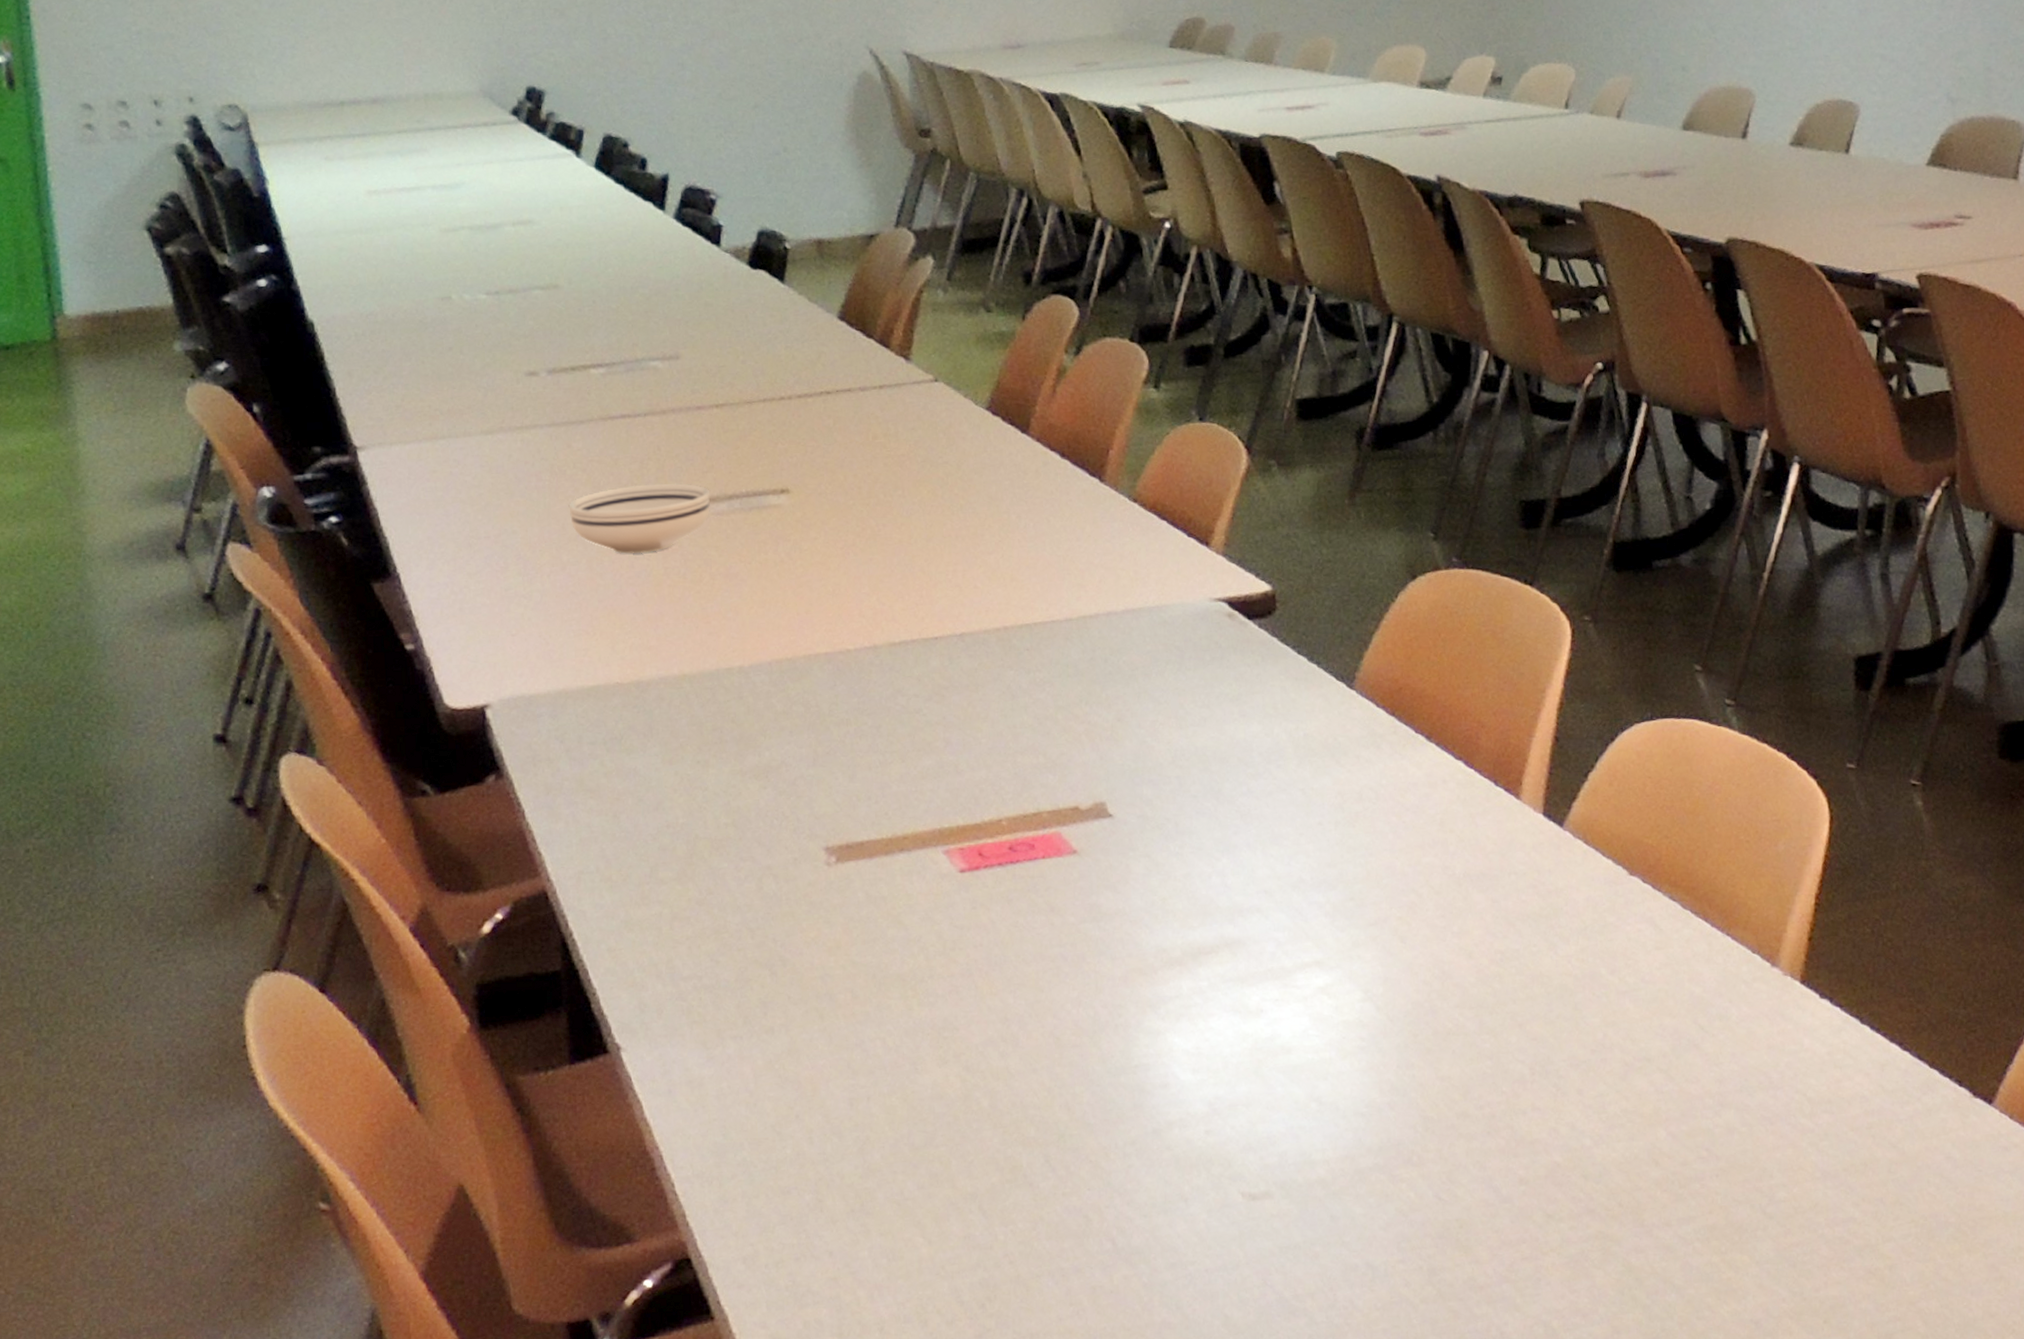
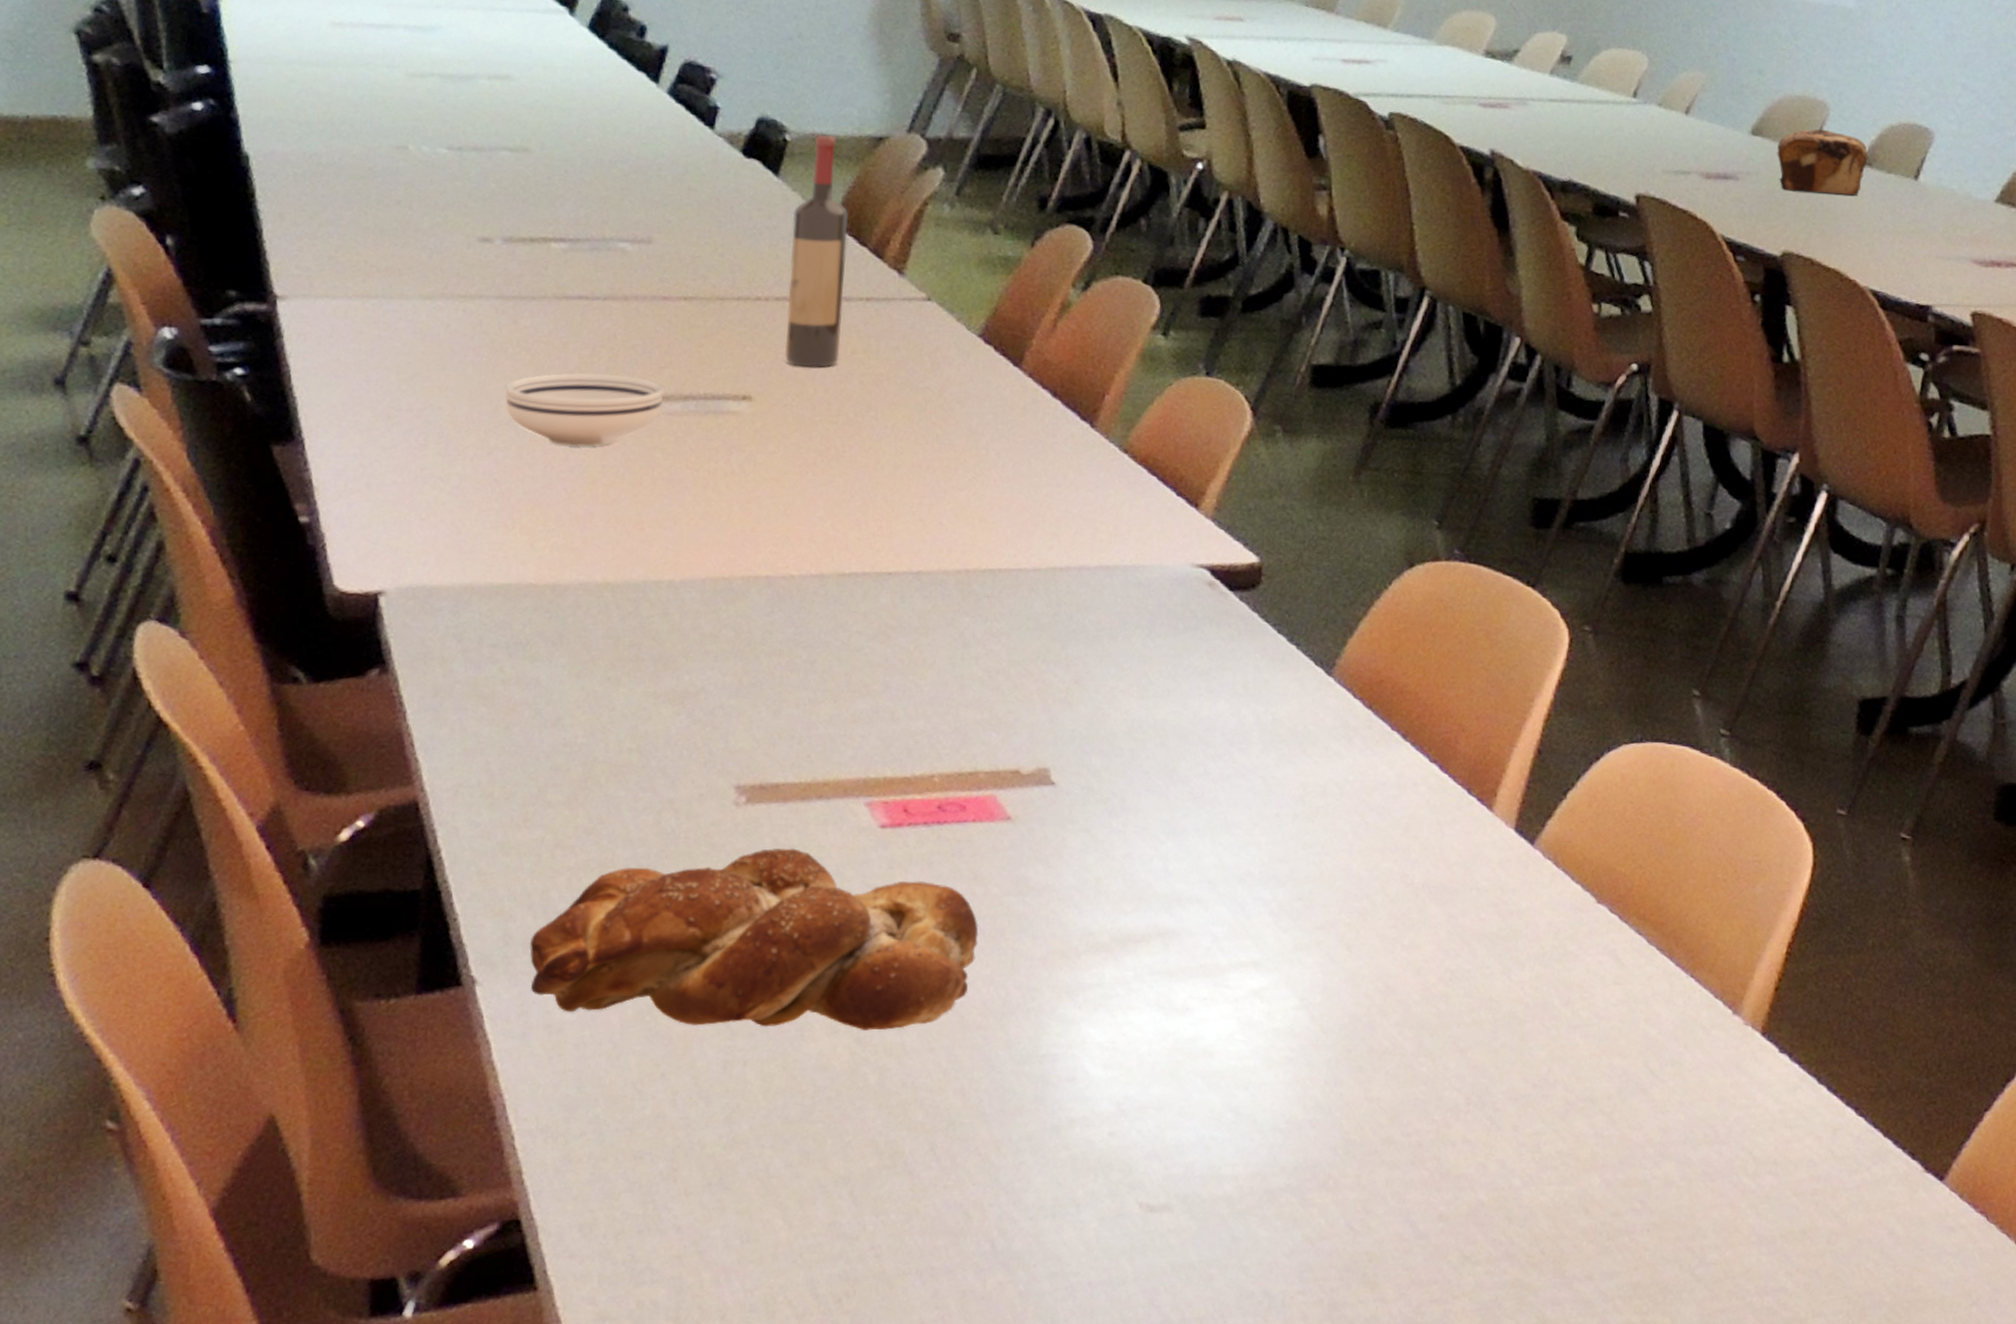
bread loaf: none [662,899,1063,1069] -> present [529,848,979,1031]
wine bottle: none [802,239,863,457] -> present [784,134,848,368]
bread loaf: none [1709,115,1798,179] -> present [1777,128,1868,196]

